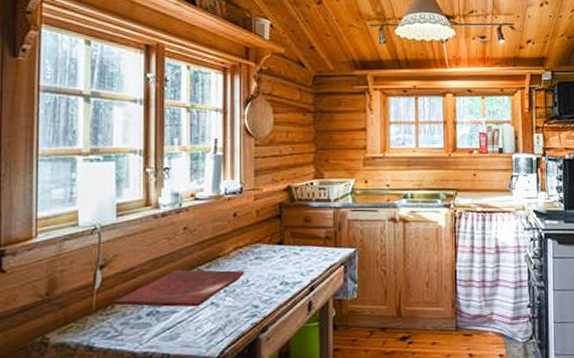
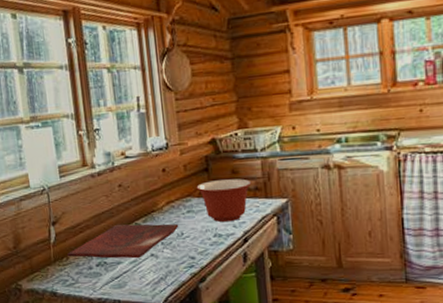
mixing bowl: none [267,227,323,271] -> present [196,178,252,223]

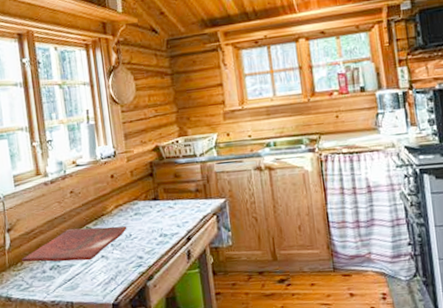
mixing bowl: present [196,178,252,223] -> none [142,182,193,223]

